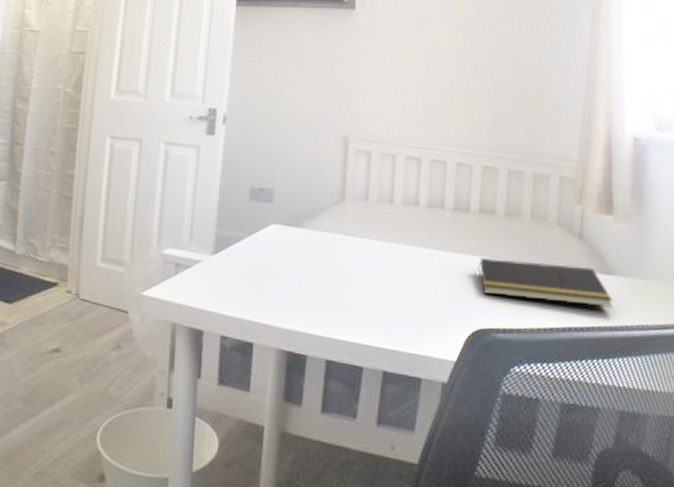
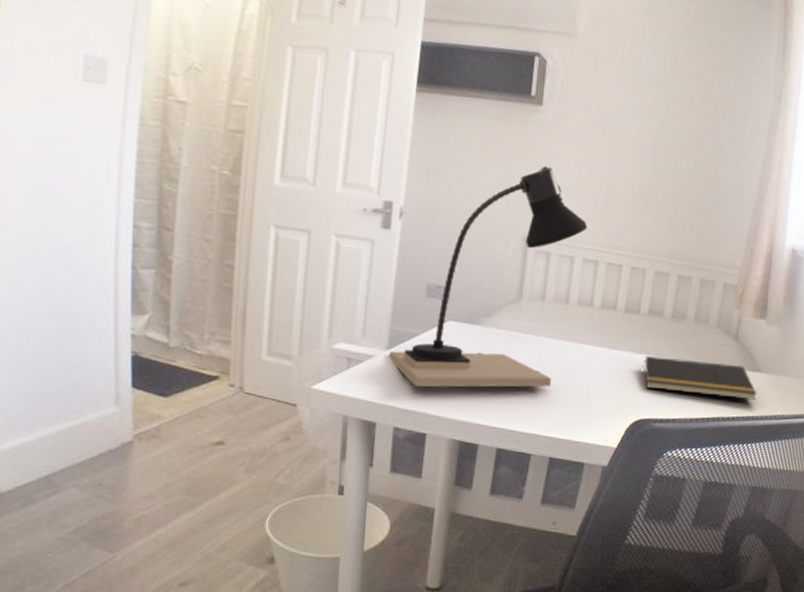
desk lamp: none [215,65,408,294] -> present [388,165,588,388]

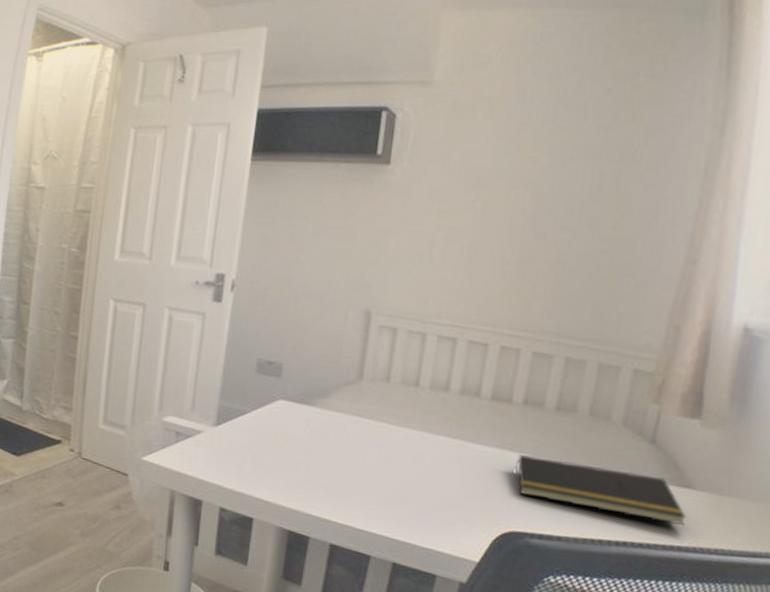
desk lamp: present [388,165,588,388] -> none [217,230,444,481]

